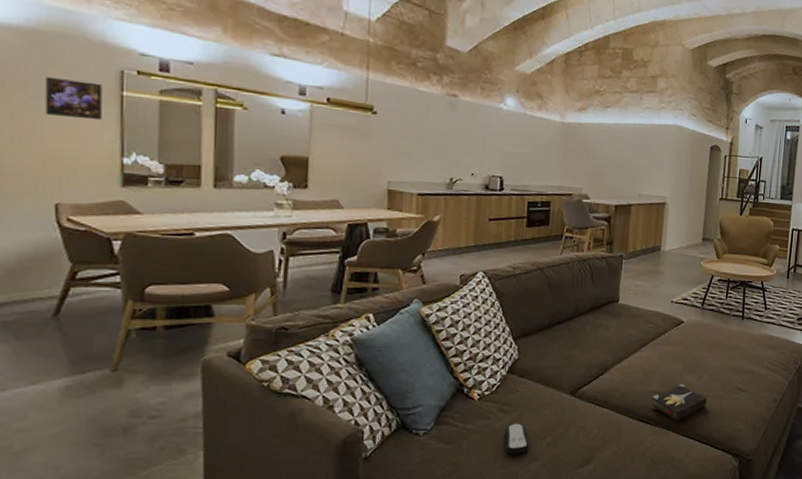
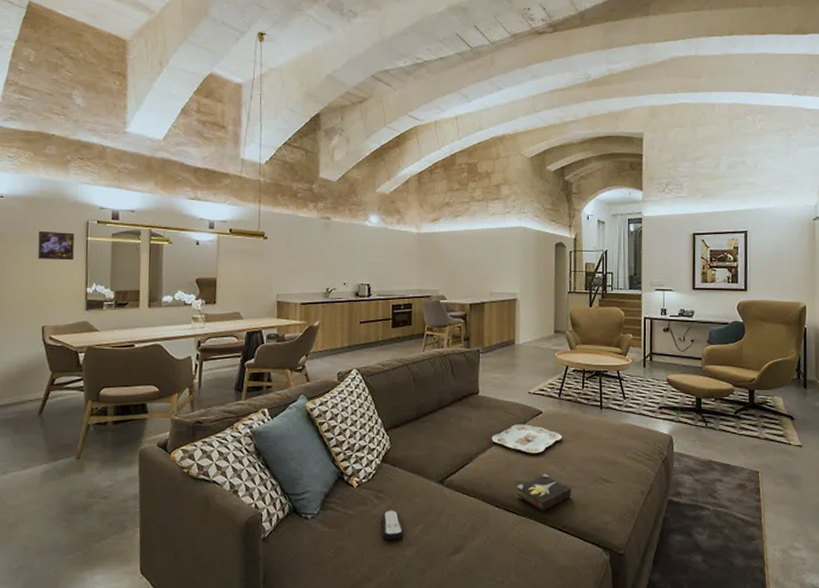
serving tray: none [629,334,703,364] -> present [491,424,563,454]

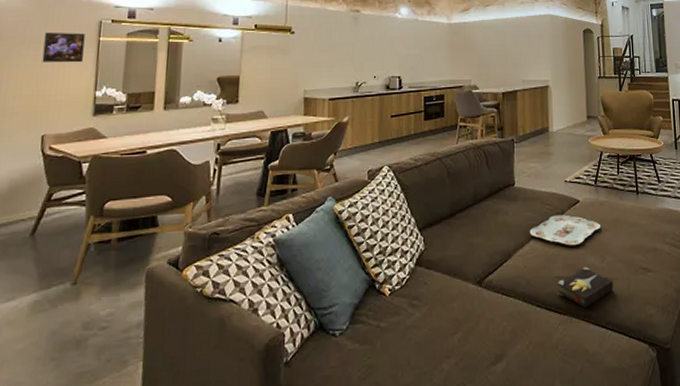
remote control: present [382,510,404,540] -> none [416,318,441,354]

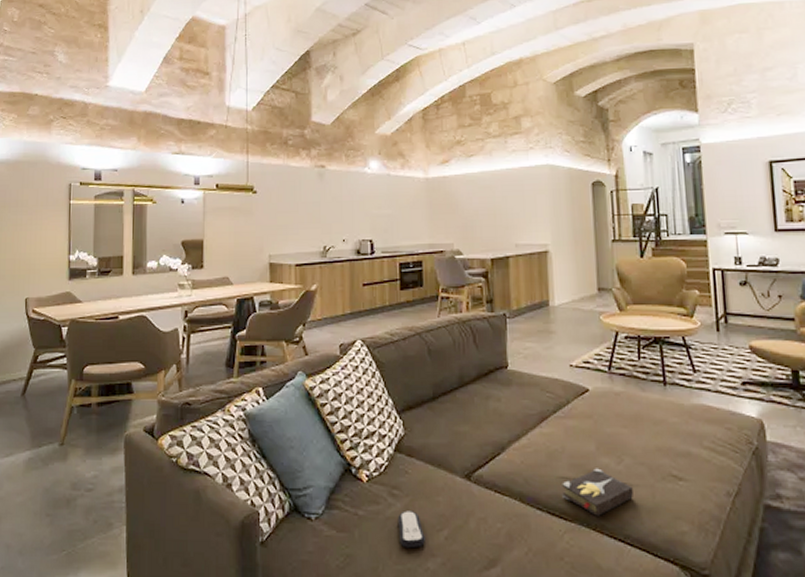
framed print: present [42,32,85,63] -> none [21,195,57,227]
remote control: none [416,318,441,354] -> present [398,511,425,549]
serving tray: present [529,214,601,246] -> none [526,405,617,442]

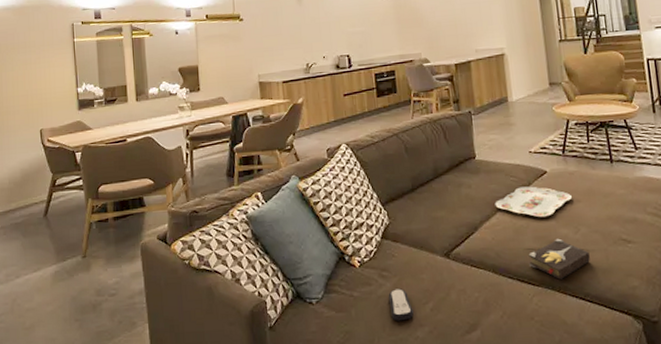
serving tray: none [526,405,617,442] -> present [495,186,573,218]

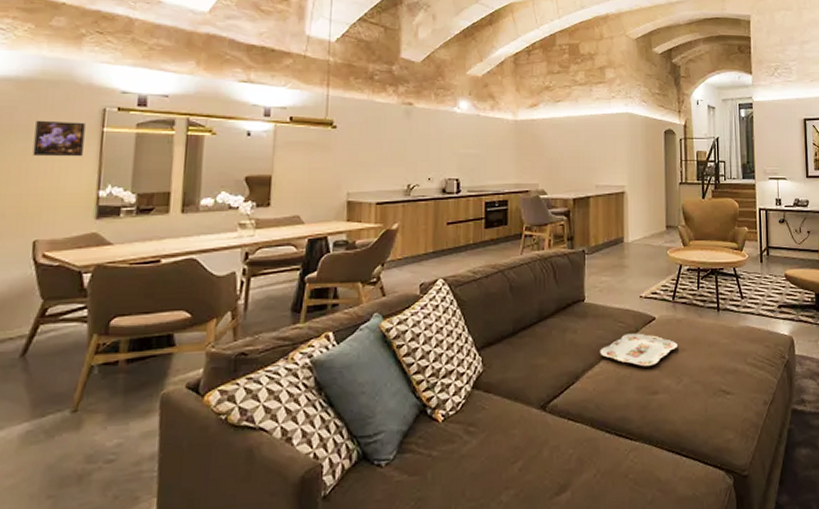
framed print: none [29,36,63,65] -> present [32,120,86,157]
remote control: present [388,288,414,322] -> none [472,446,499,485]
hardback book: present [528,238,590,280] -> none [629,389,689,433]

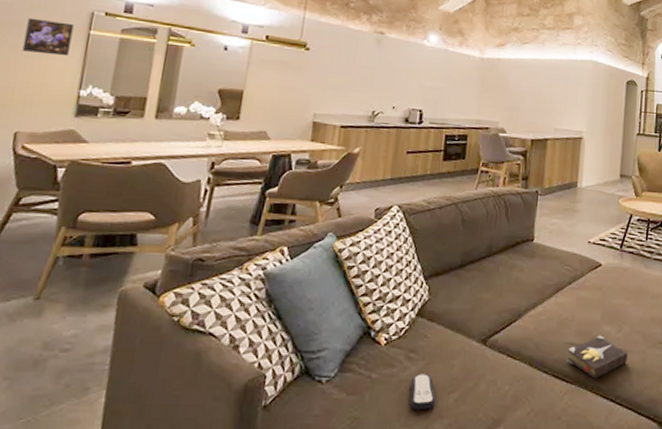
remote control: none [472,446,499,485] -> present [410,373,436,411]
serving tray: present [600,333,678,367] -> none [544,277,622,312]
hardback book: none [629,389,689,433] -> present [567,335,628,379]

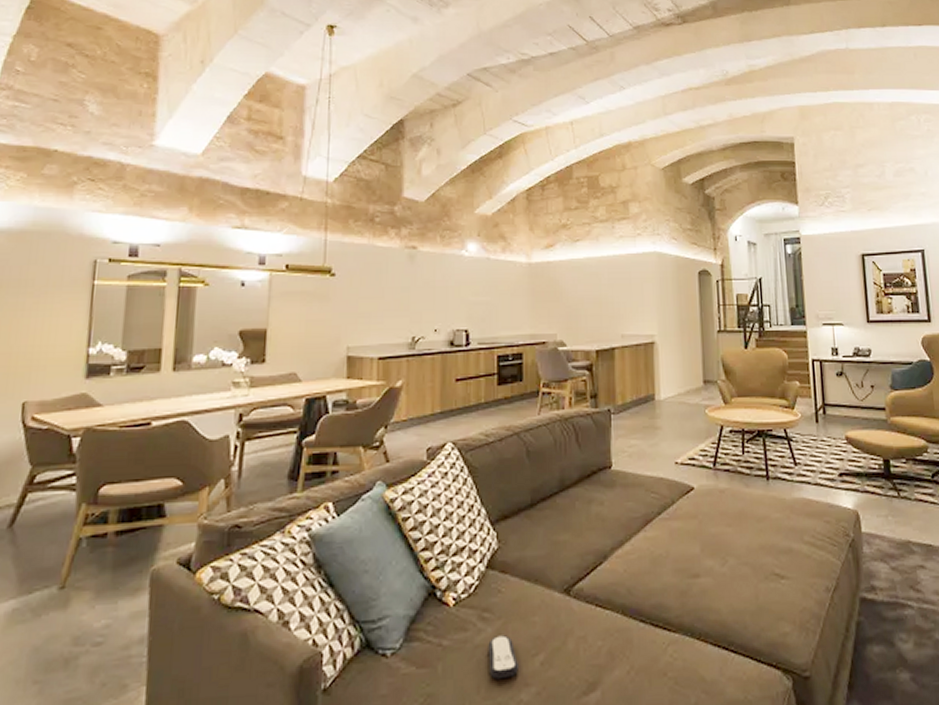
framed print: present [22,17,74,57] -> none [23,273,76,313]
hardback book: present [567,335,628,379] -> none [666,571,737,624]

